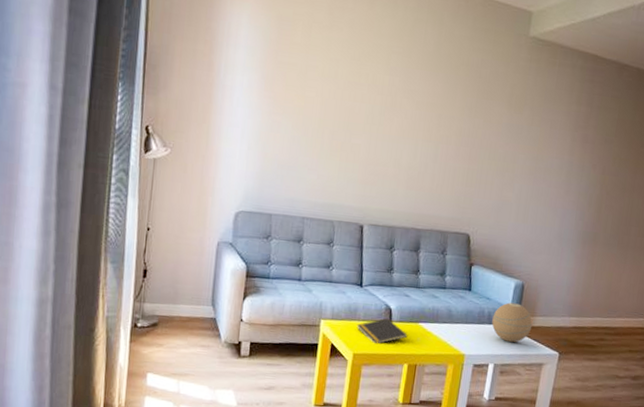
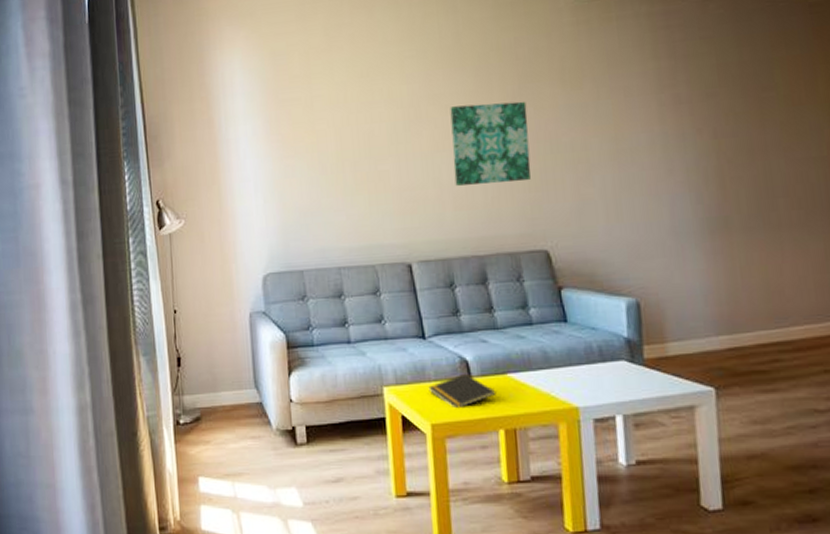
wall art: none [411,103,479,178] -> present [450,101,531,186]
decorative orb: present [492,302,533,343] -> none [605,329,666,383]

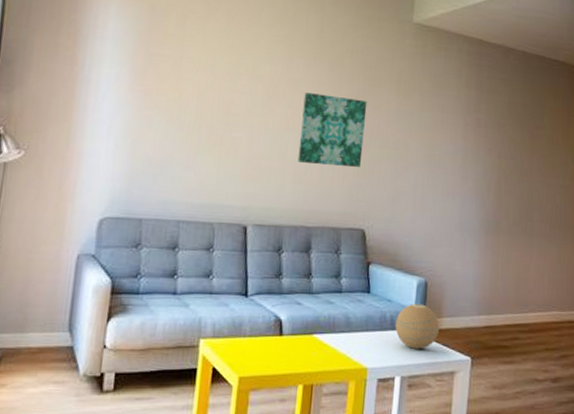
notepad: present [428,373,497,407] -> none [242,331,302,362]
decorative orb: none [605,329,666,383] -> present [395,304,440,350]

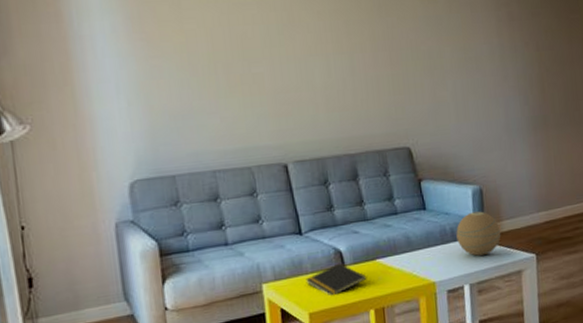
notepad: none [242,331,302,362] -> present [306,263,367,295]
wall art: present [297,92,367,168] -> none [321,11,395,89]

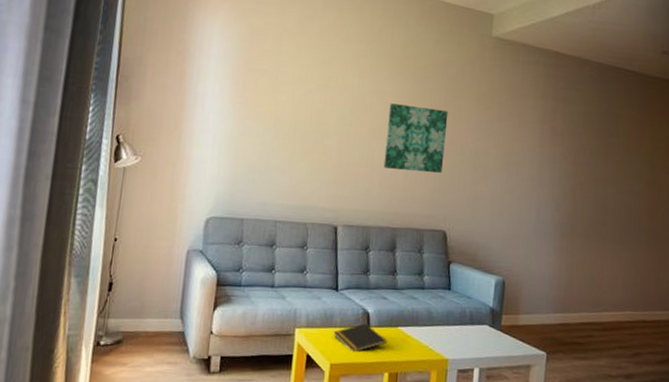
wall art: none [321,11,395,89] -> present [383,103,448,174]
decorative orb: present [456,211,501,257] -> none [474,301,517,344]

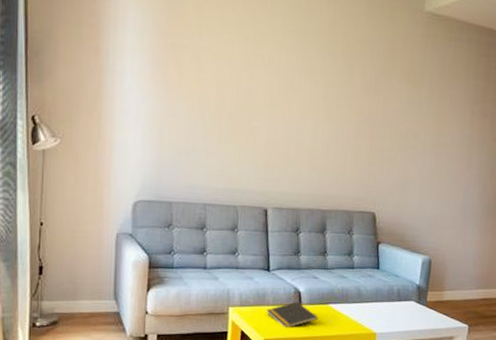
wall art: present [383,103,448,174] -> none [313,83,379,156]

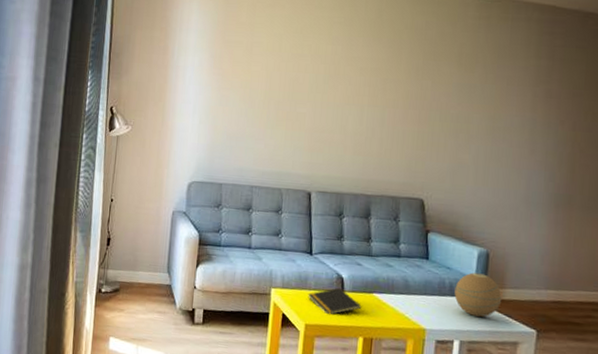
decorative orb: none [401,279,441,318] -> present [454,272,502,318]

